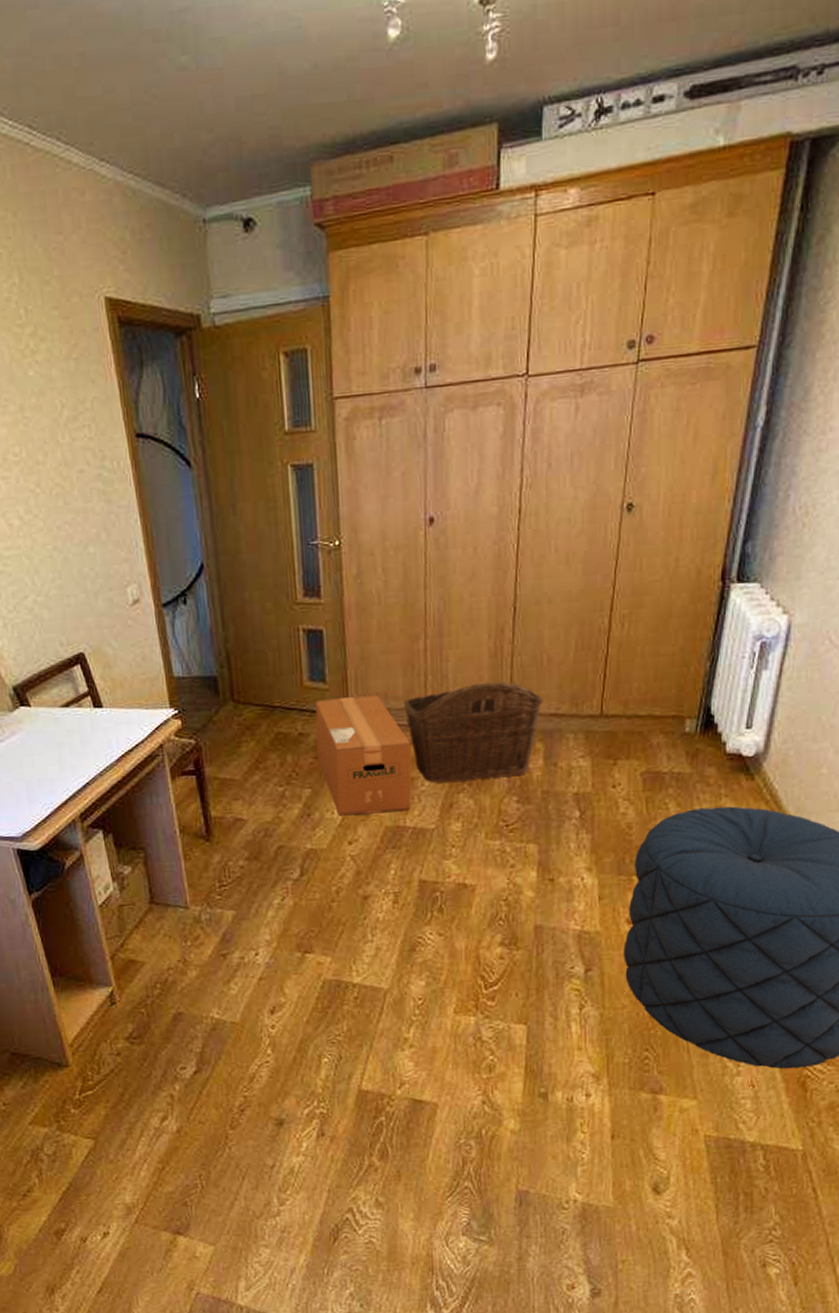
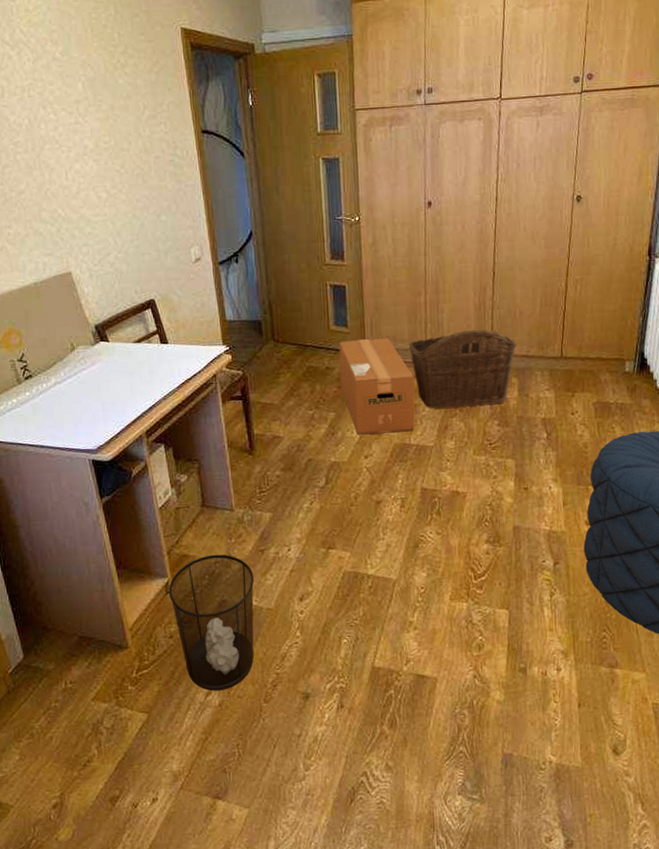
waste bin: none [113,959,218,1116] -> present [168,554,255,691]

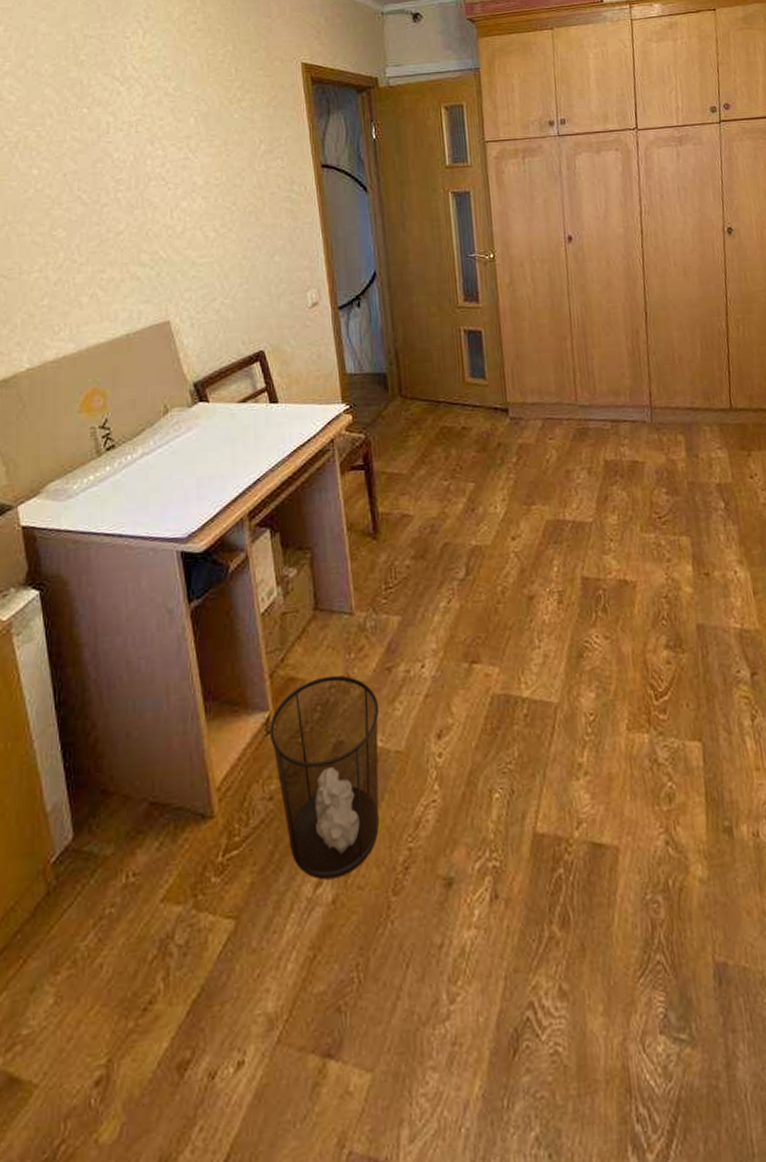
box: present [338,338,415,435] -> none [476,391,569,511]
wicker basket: present [409,329,517,409] -> none [557,378,679,476]

